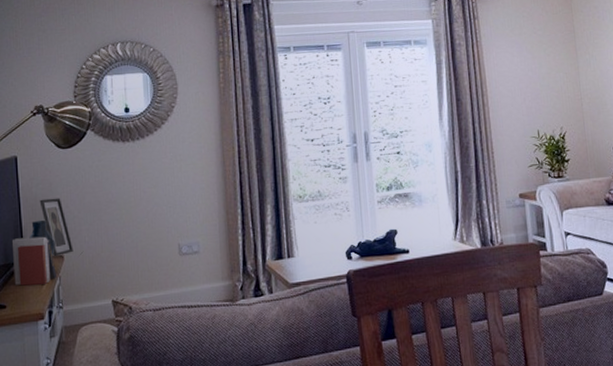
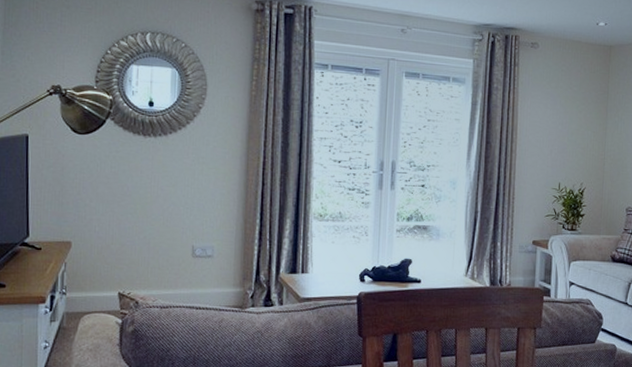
books: present [11,236,57,286] -> none [16,219,62,268]
vase: present [29,220,57,256] -> none [35,204,64,241]
picture frame: present [39,198,74,257] -> none [49,182,82,243]

